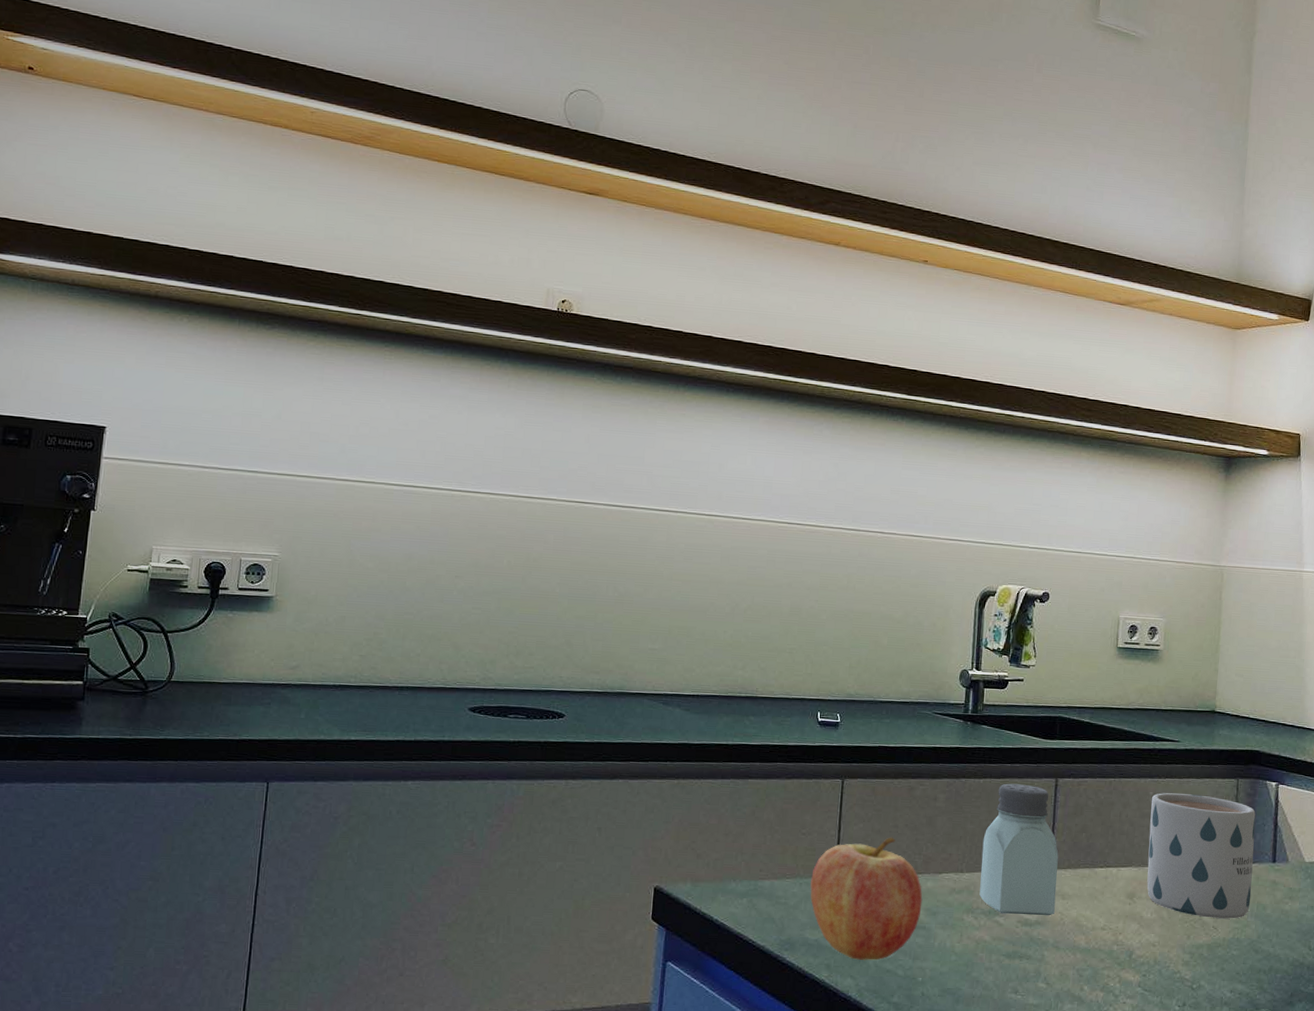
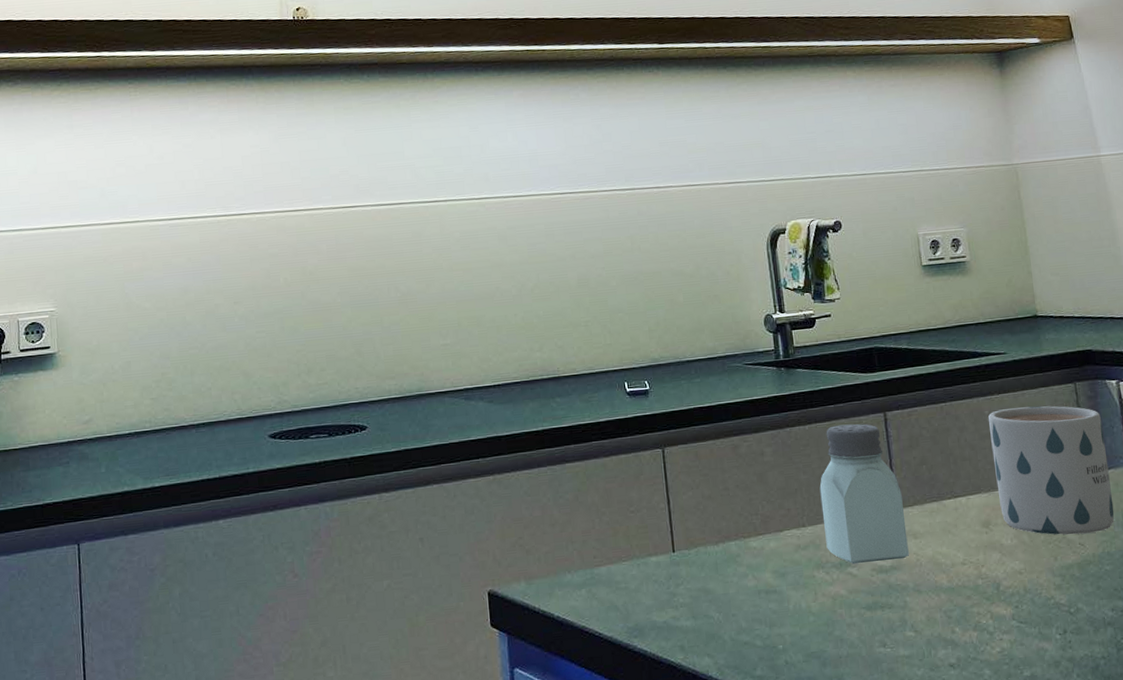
fruit: present [810,837,923,960] -> none [648,501,769,637]

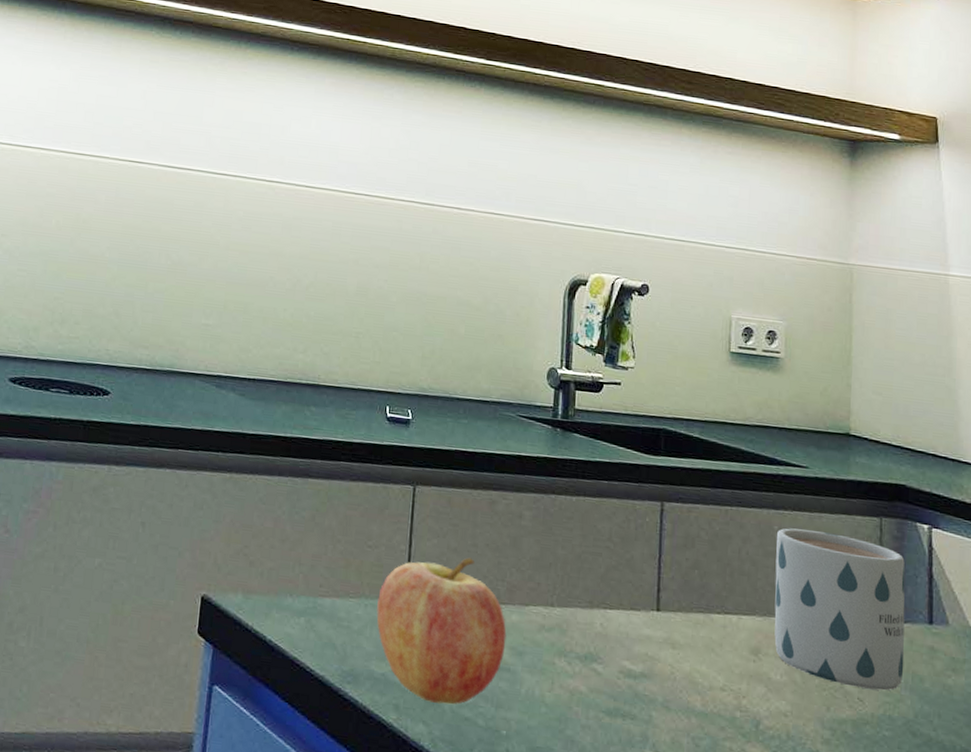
fruit: none [648,501,769,637] -> present [376,557,507,705]
saltshaker: present [819,423,909,564] -> none [573,503,667,668]

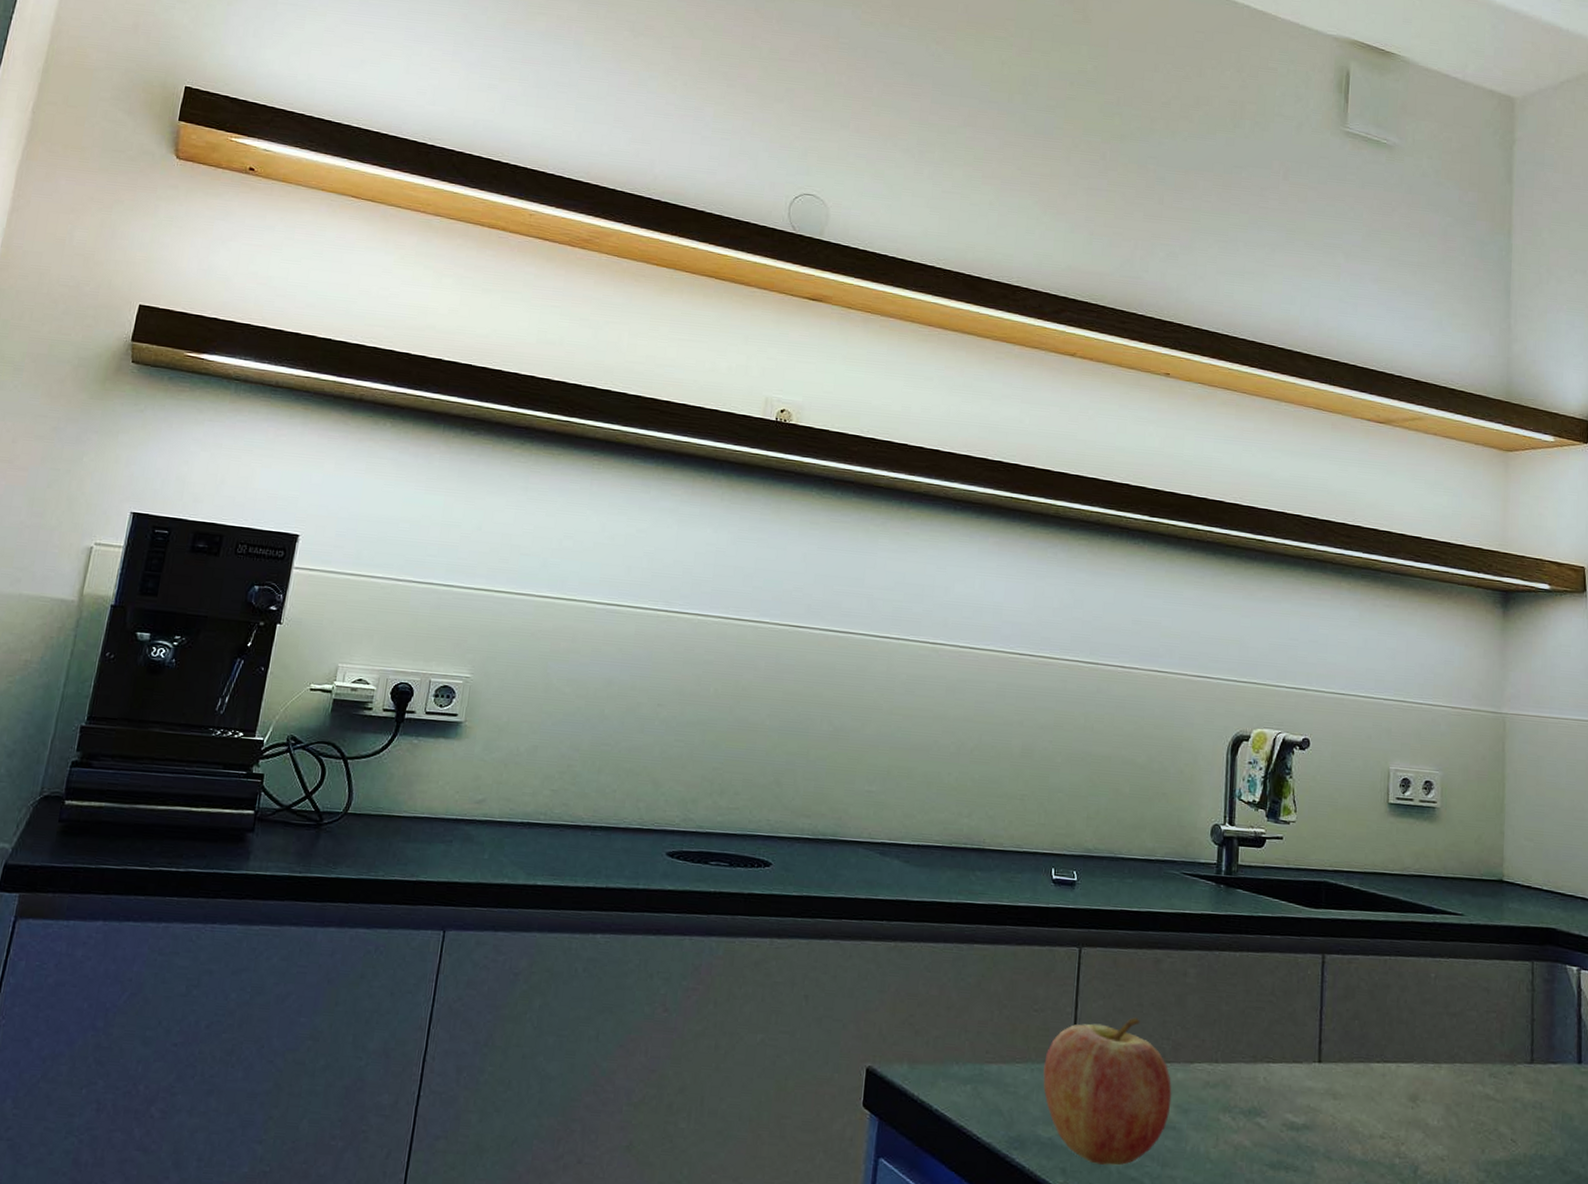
mug: present [774,528,905,691] -> none [1431,975,1556,1131]

